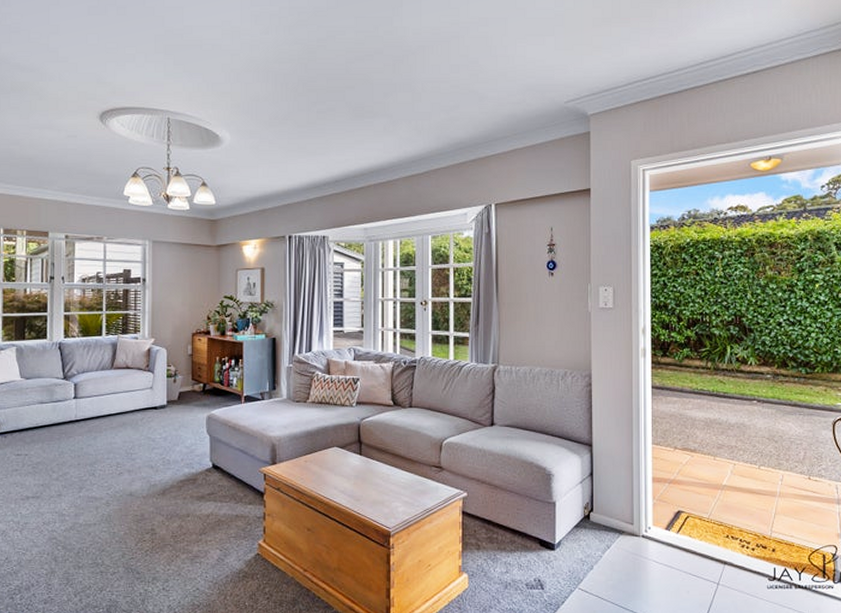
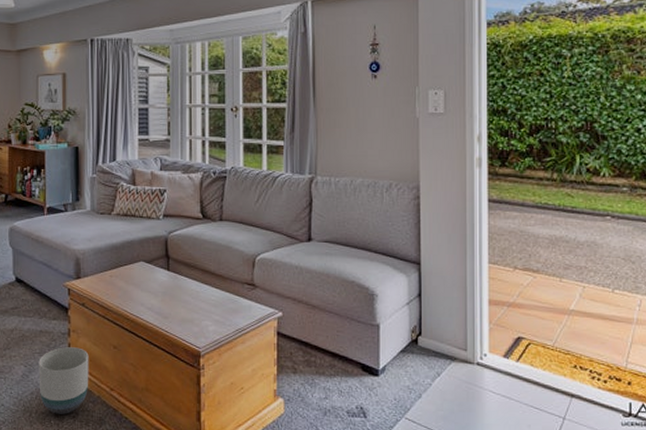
planter: none [234,531,283,596] -> present [39,347,89,414]

